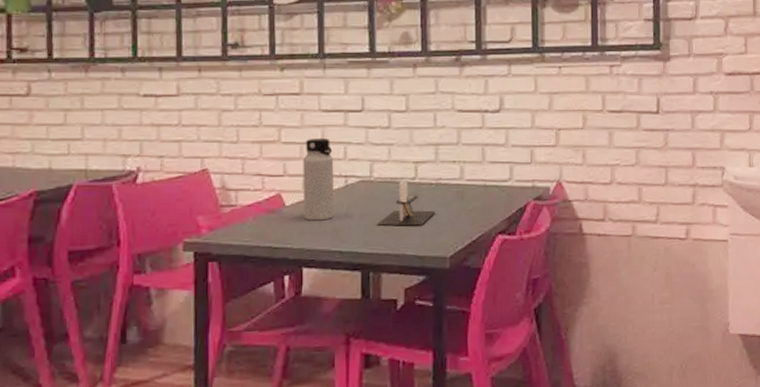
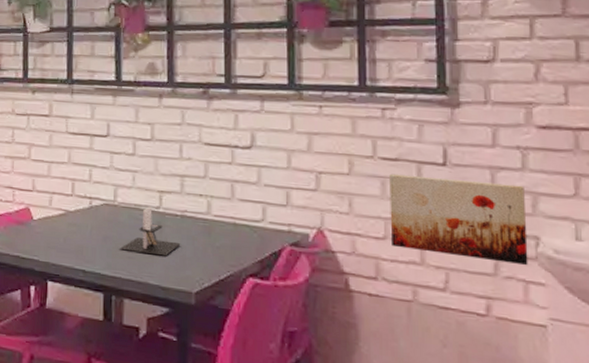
water bottle: present [302,137,335,221] -> none [49,158,80,238]
wall art: none [615,124,716,193] -> present [389,173,528,266]

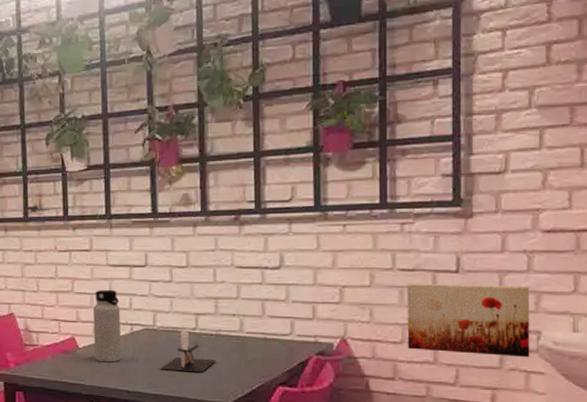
water bottle: none [49,158,80,238] -> present [93,289,122,363]

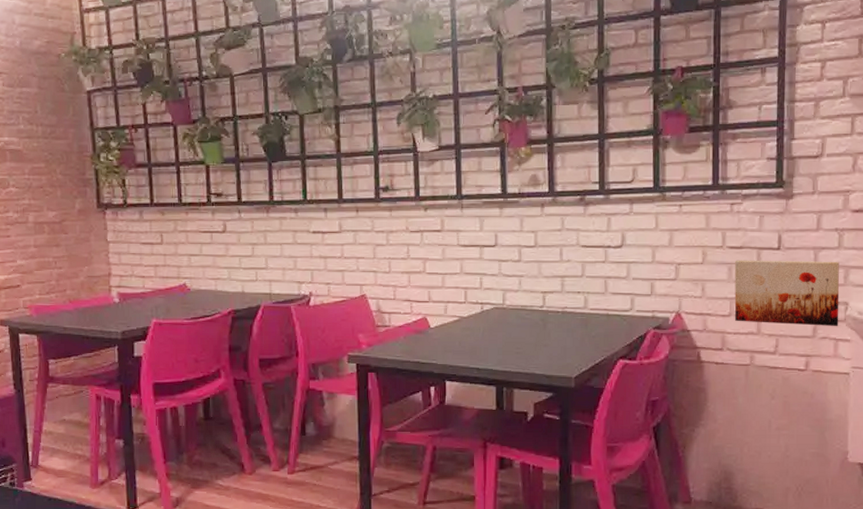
water bottle: present [93,289,122,363] -> none [445,269,472,341]
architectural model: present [160,328,216,373] -> none [509,306,562,349]

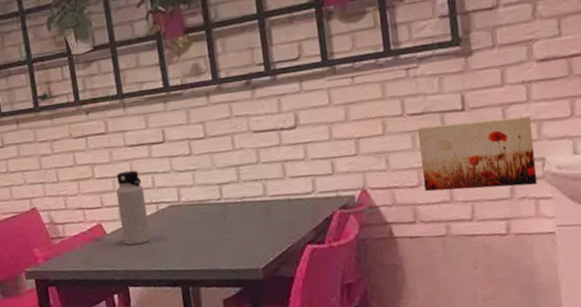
water bottle: none [445,269,472,341] -> present [116,170,151,245]

